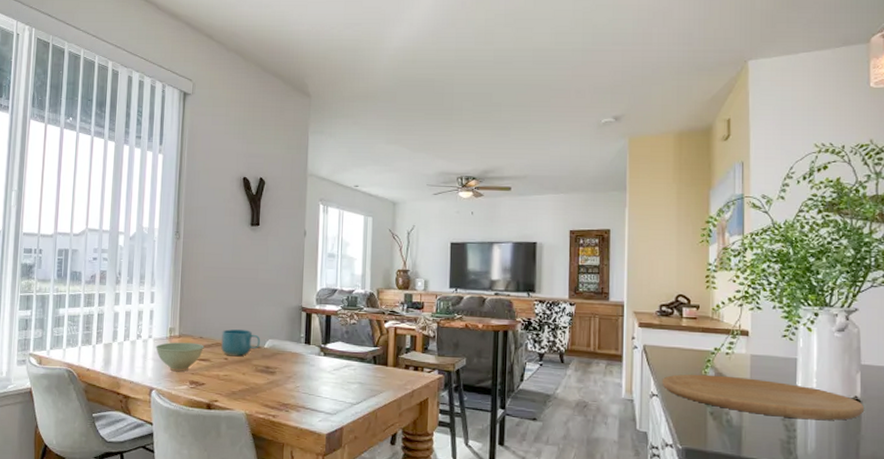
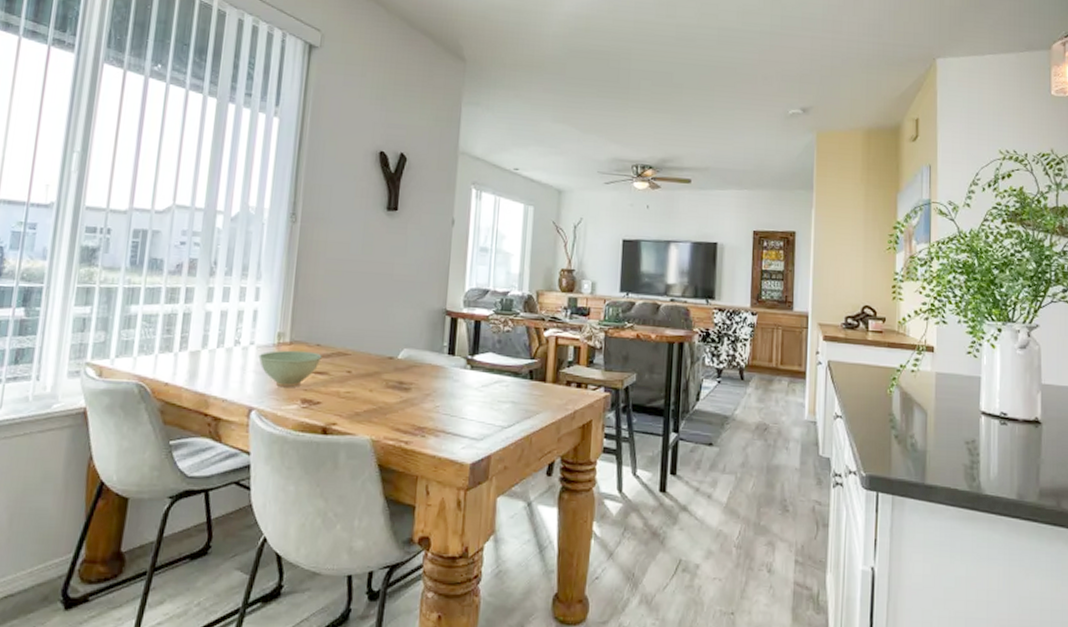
cup: present [221,329,261,356] -> none [343,335,394,368]
cutting board: present [662,374,865,420] -> none [846,393,1045,444]

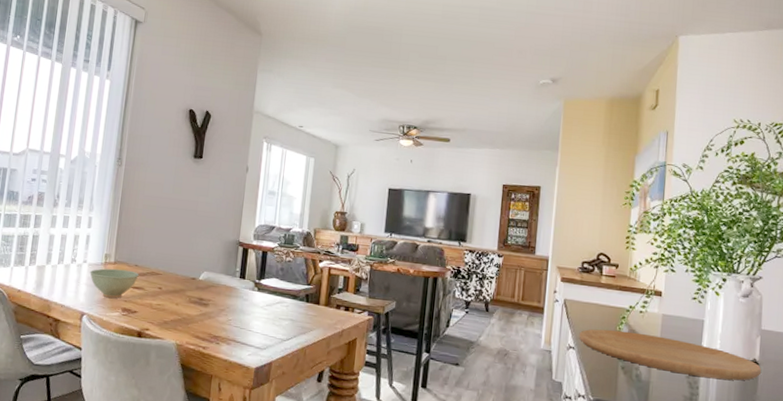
cutting board: none [846,393,1045,444] -> present [579,329,762,381]

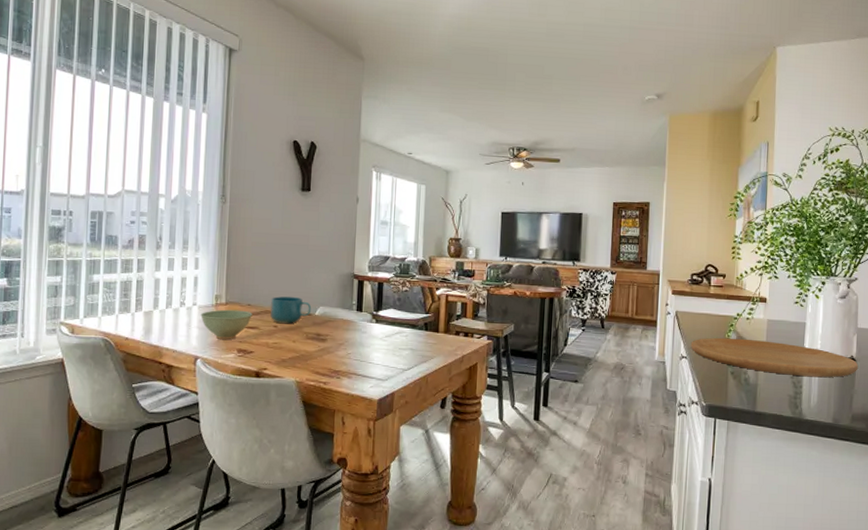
cup: none [156,259,196,286] -> present [270,296,312,323]

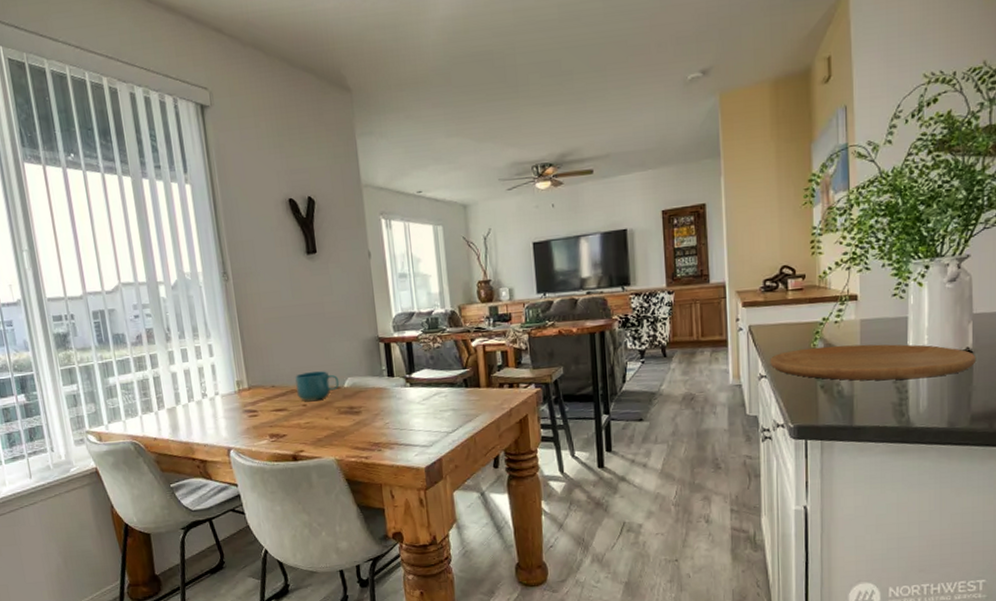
bowl: present [200,309,253,340] -> none [225,393,279,428]

